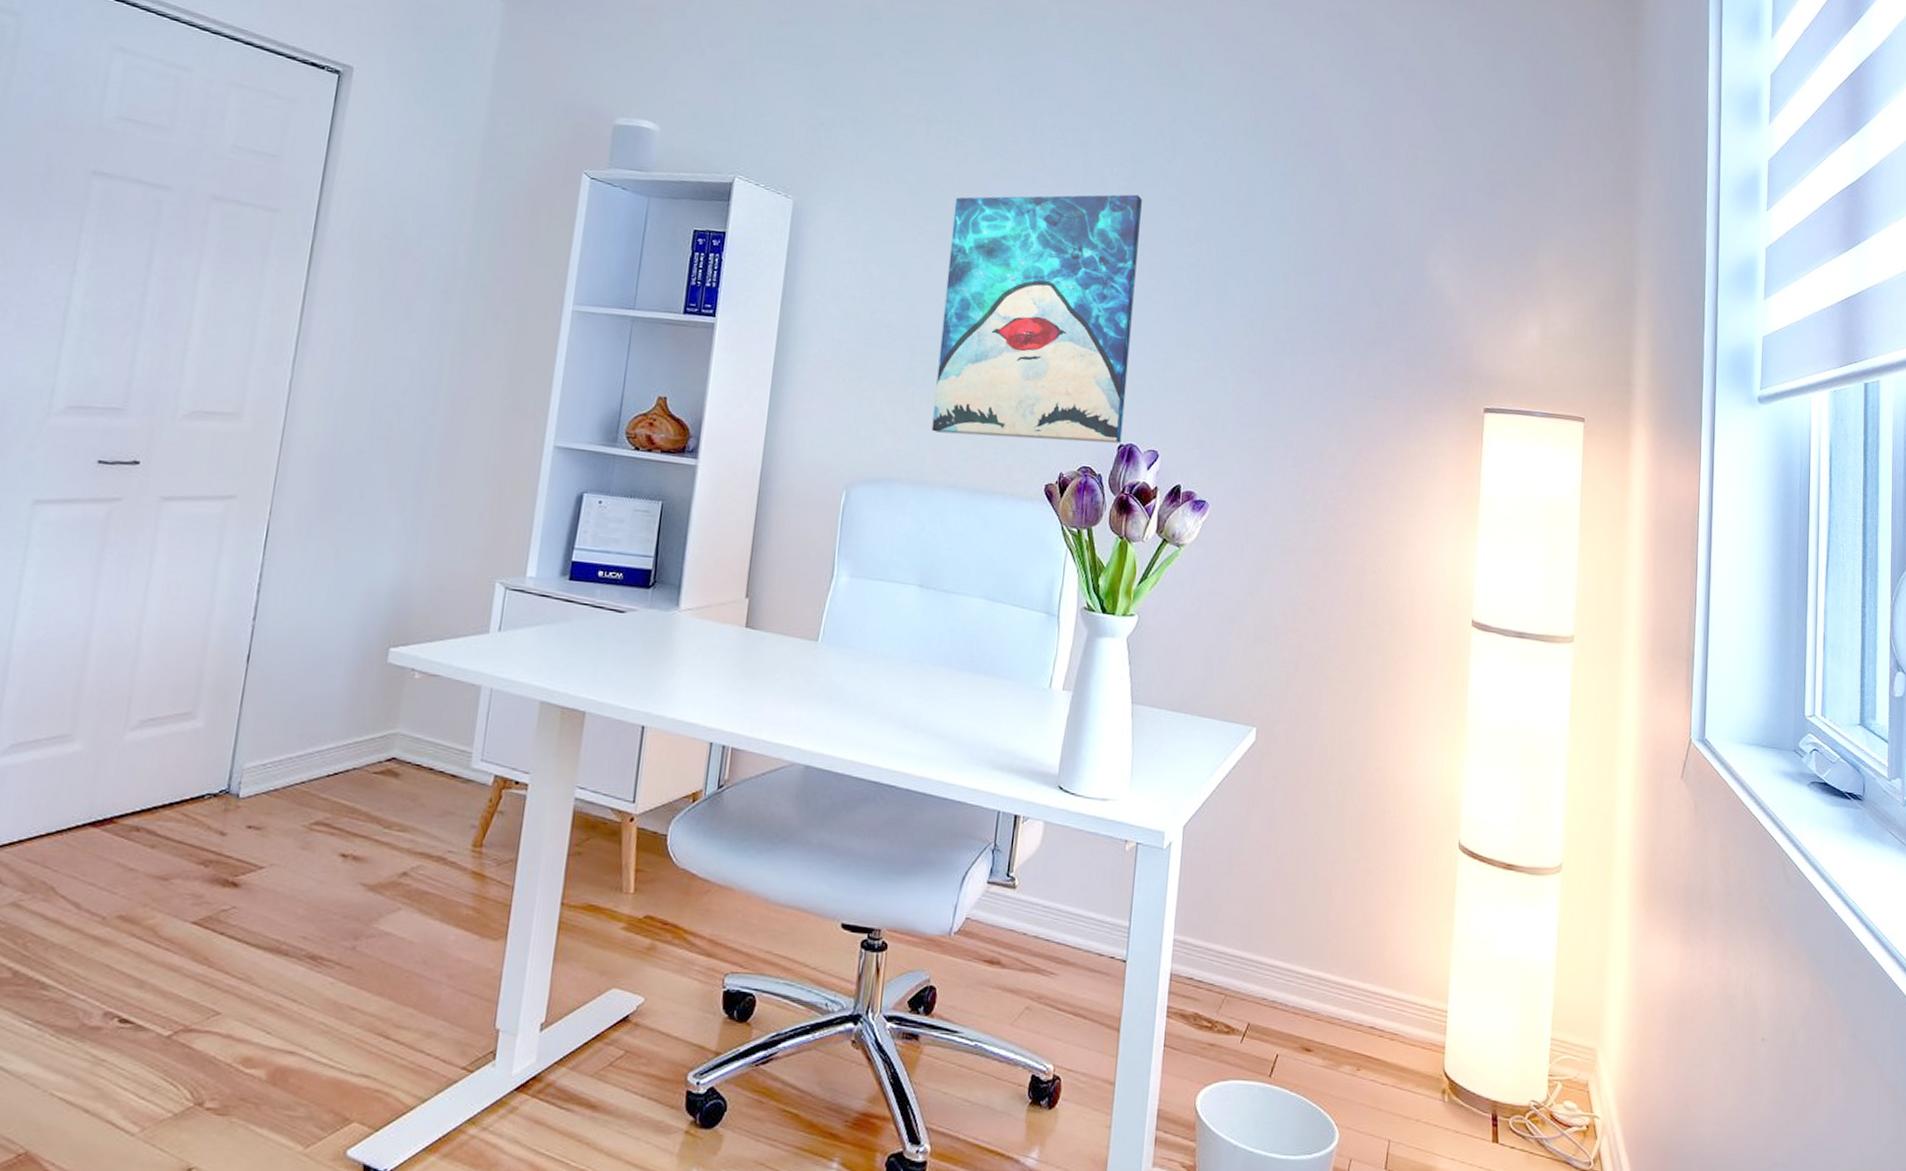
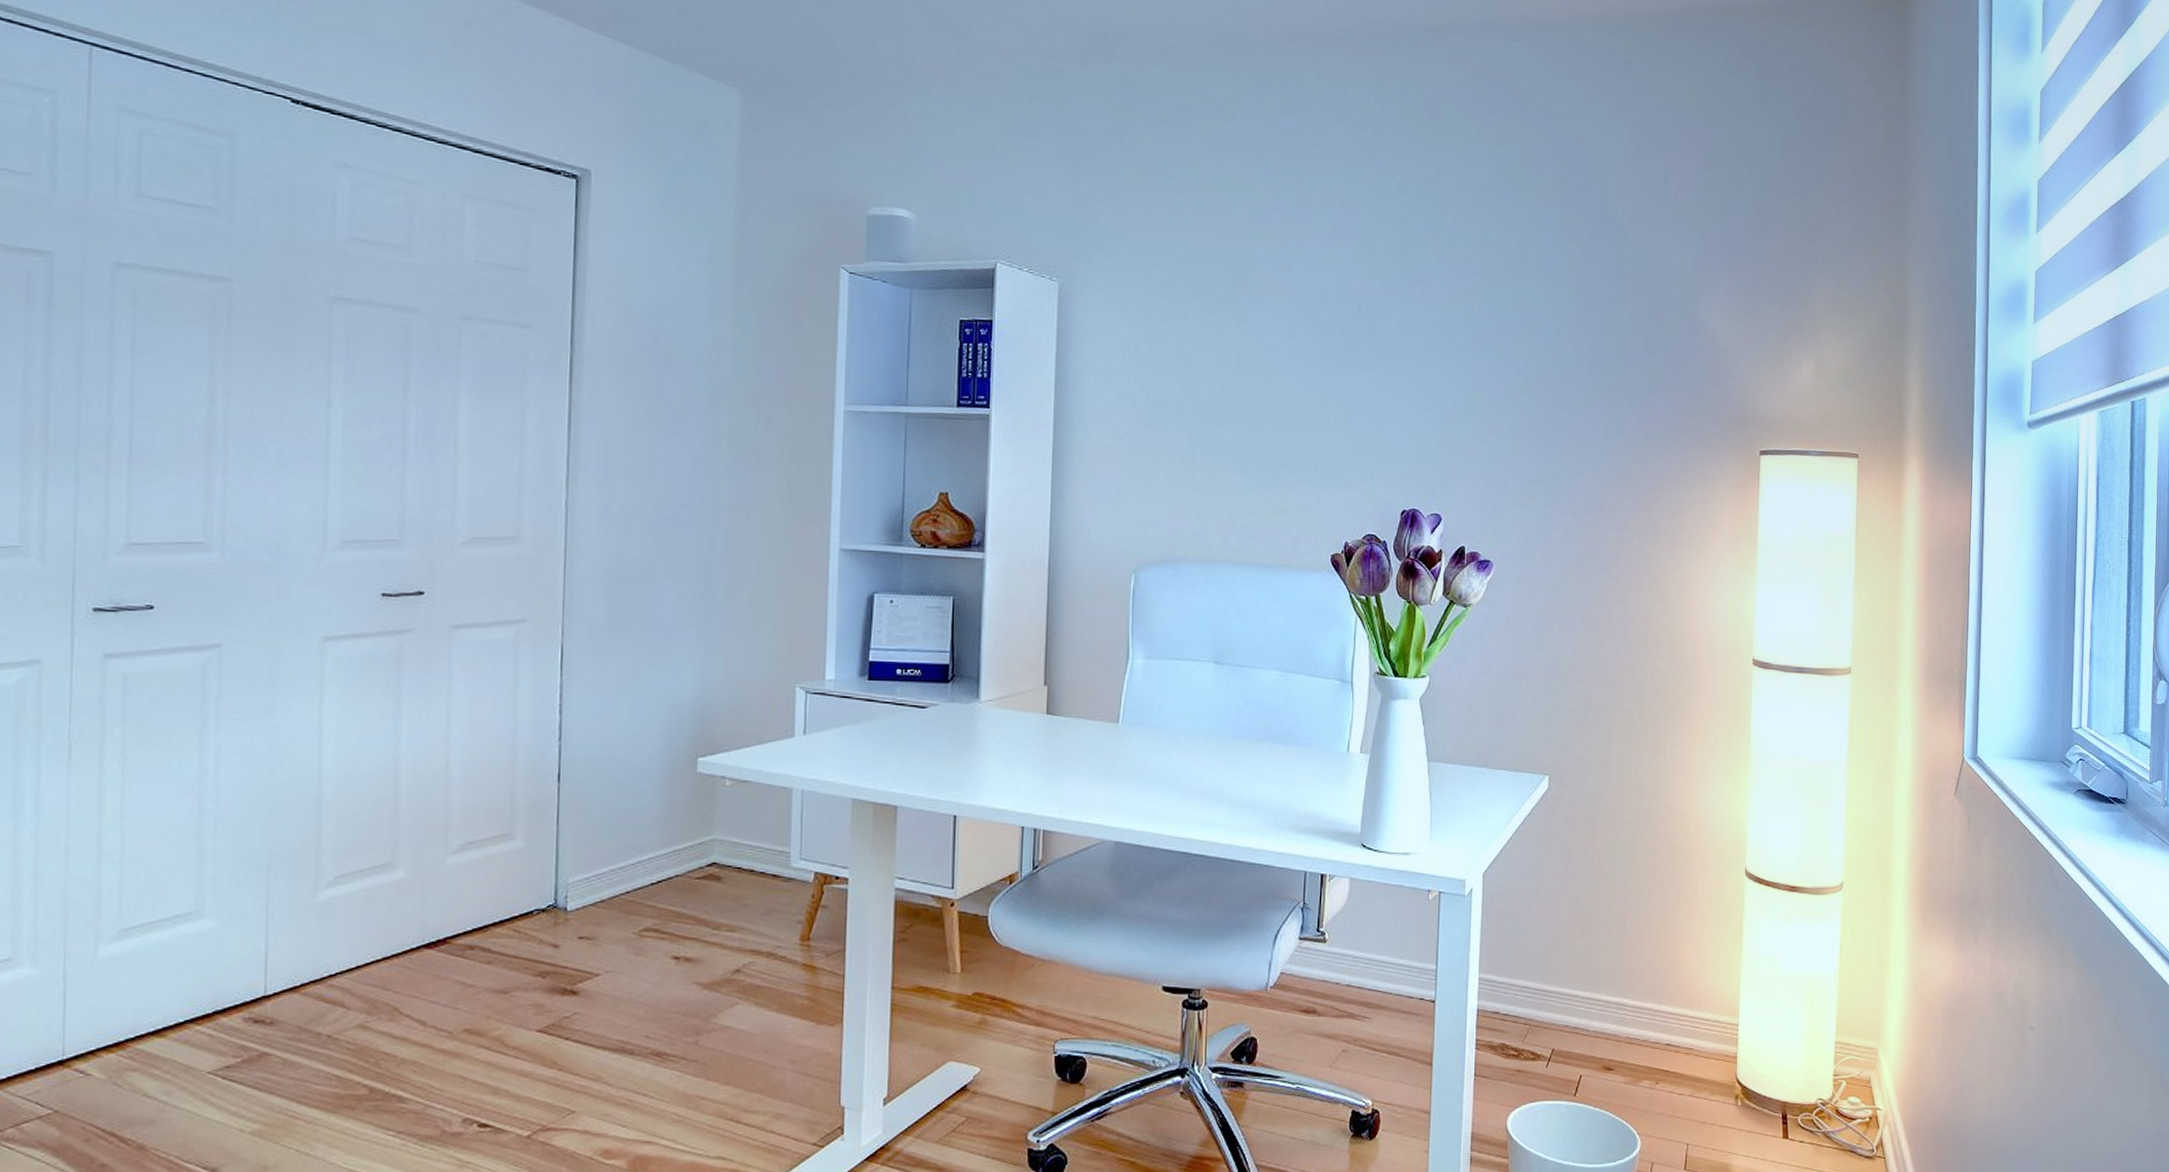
wall art: present [932,194,1142,444] -> none [1215,255,1412,511]

